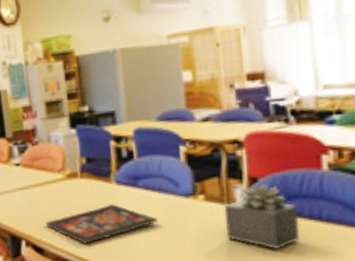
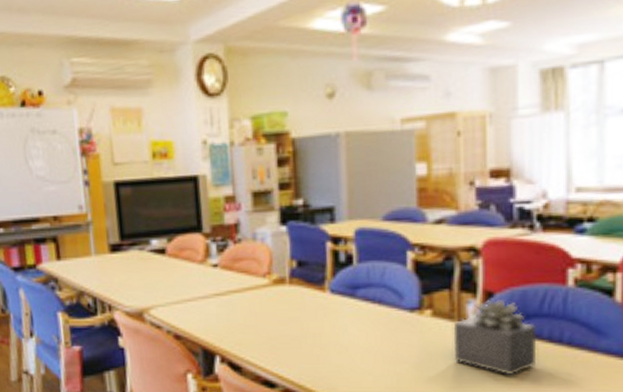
board game: present [45,204,159,244] -> none [245,316,377,363]

